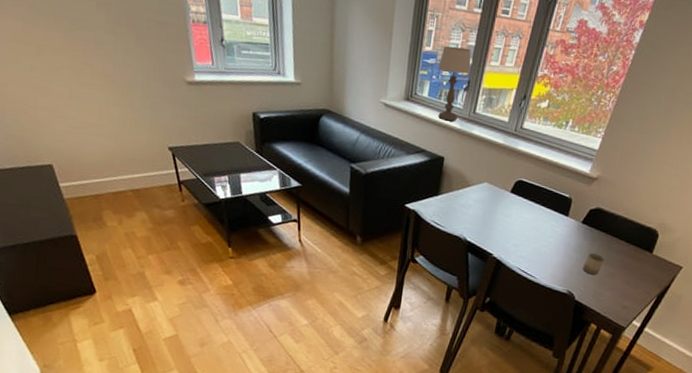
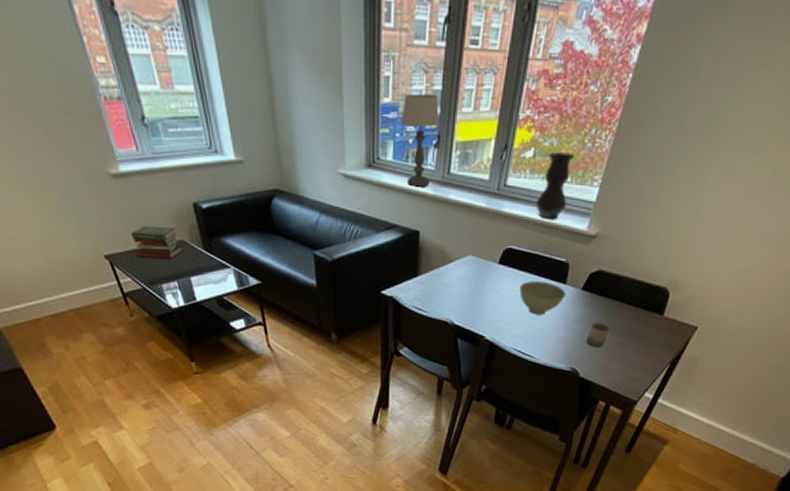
books: none [195,126,238,157] -> present [131,226,183,260]
bowl: none [526,210,568,241] -> present [519,281,566,315]
vase: none [546,105,583,161] -> present [536,152,575,220]

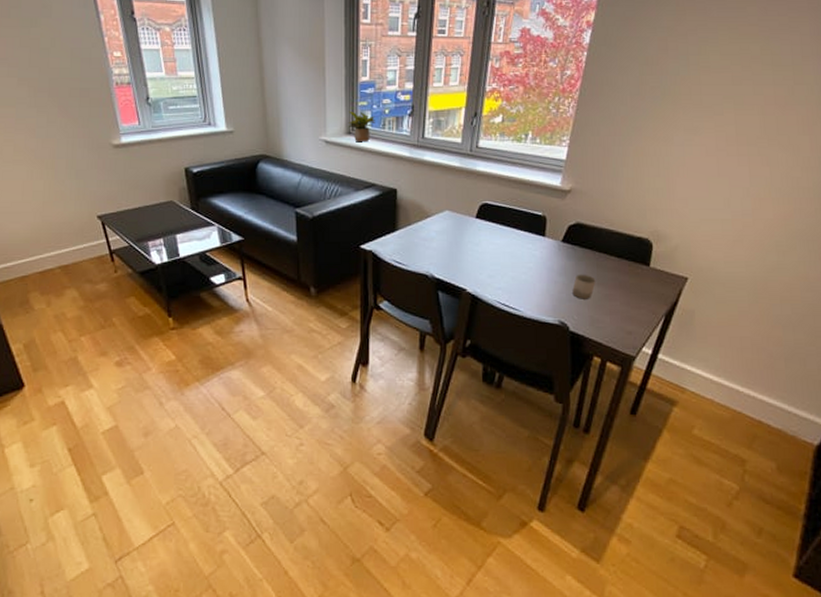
books: present [131,226,183,260] -> none [125,189,171,219]
potted plant: none [368,139,398,178] -> present [348,111,375,143]
table lamp: present [401,93,440,187] -> none [377,73,414,150]
bowl: present [519,281,566,315] -> none [498,234,547,267]
vase: present [536,152,575,220] -> none [508,118,542,177]

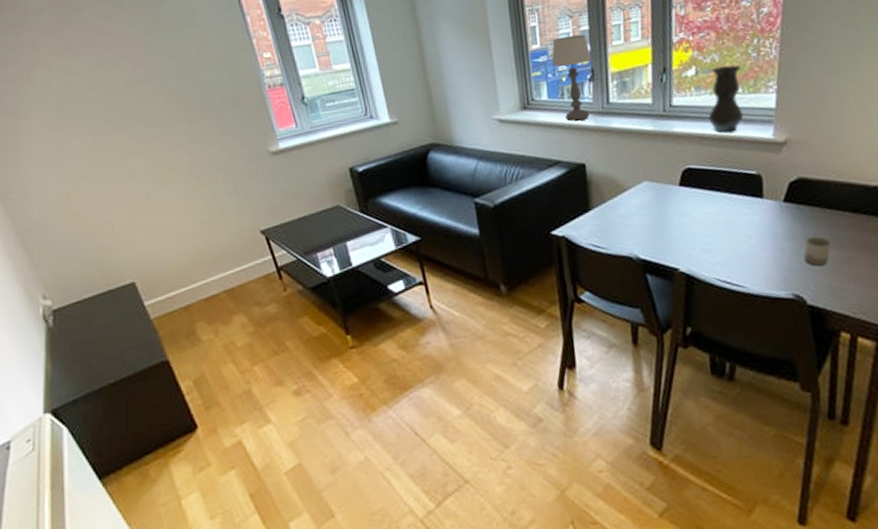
potted plant: present [348,111,375,143] -> none [522,83,552,117]
table lamp: none [377,73,414,150] -> present [551,34,592,122]
vase: none [508,118,542,177] -> present [708,65,744,133]

